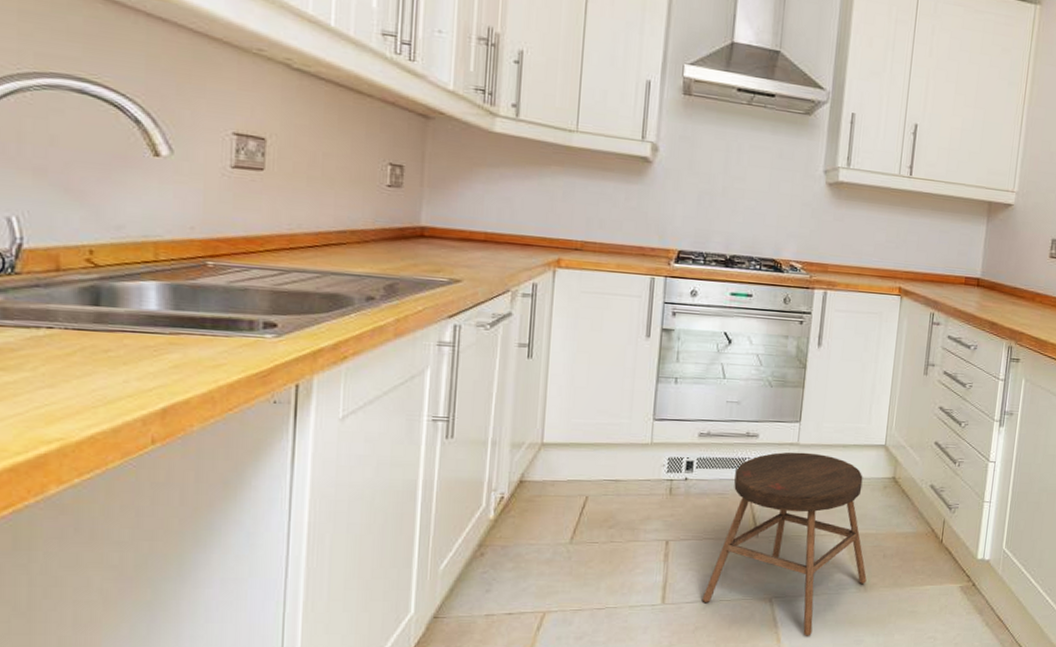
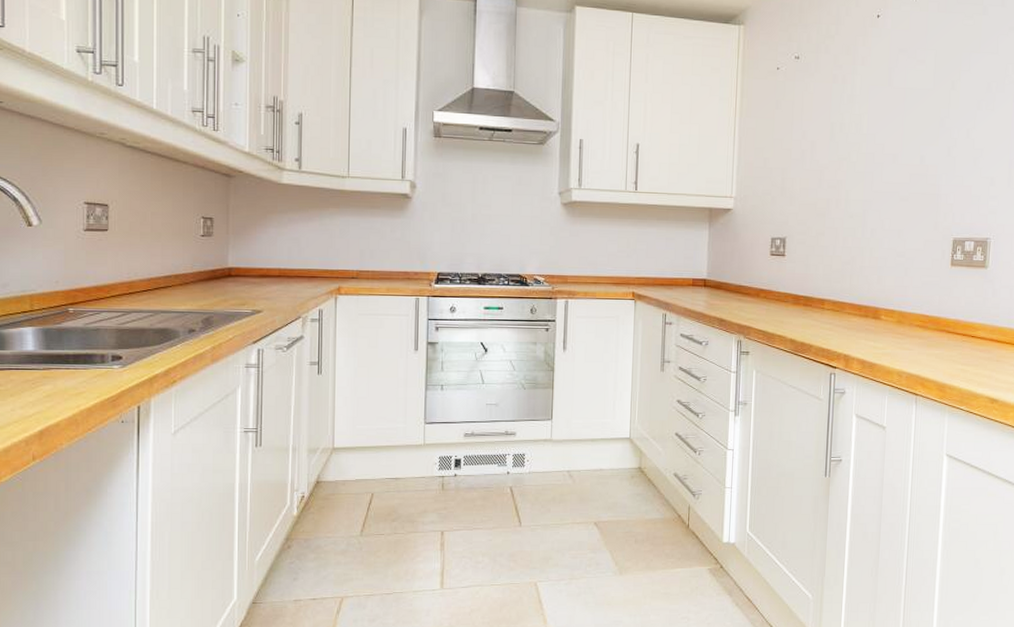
stool: present [702,452,867,636] -> none [475,447,621,617]

